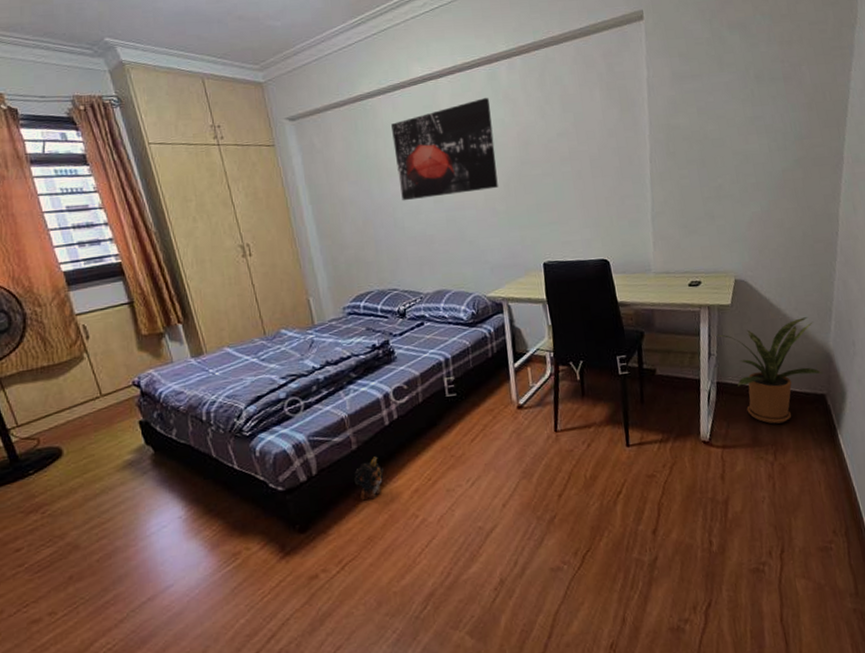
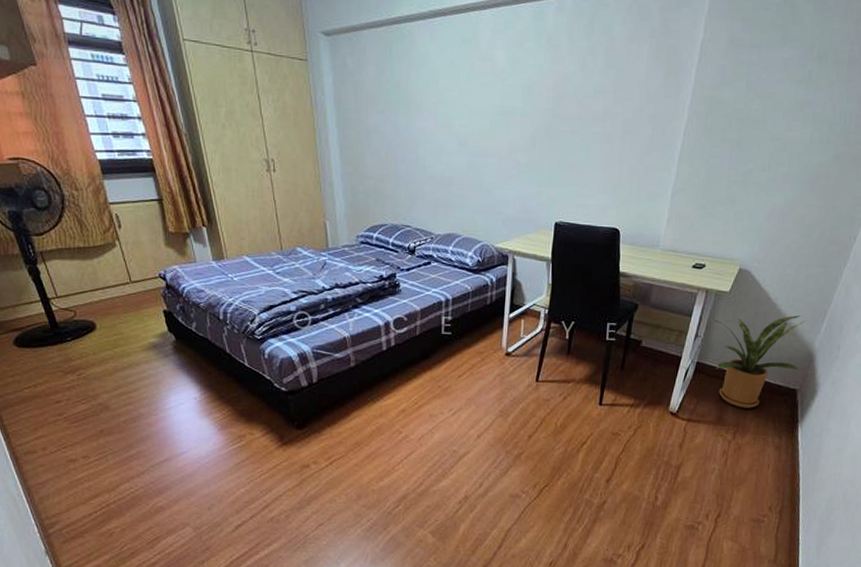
plush toy: present [353,456,385,500] -> none [348,376,377,412]
wall art: present [391,98,498,201] -> none [426,39,532,140]

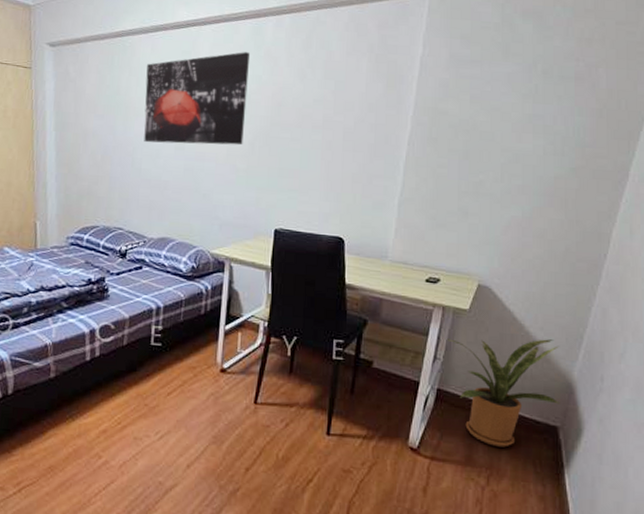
wall art: none [426,39,532,140] -> present [144,52,251,146]

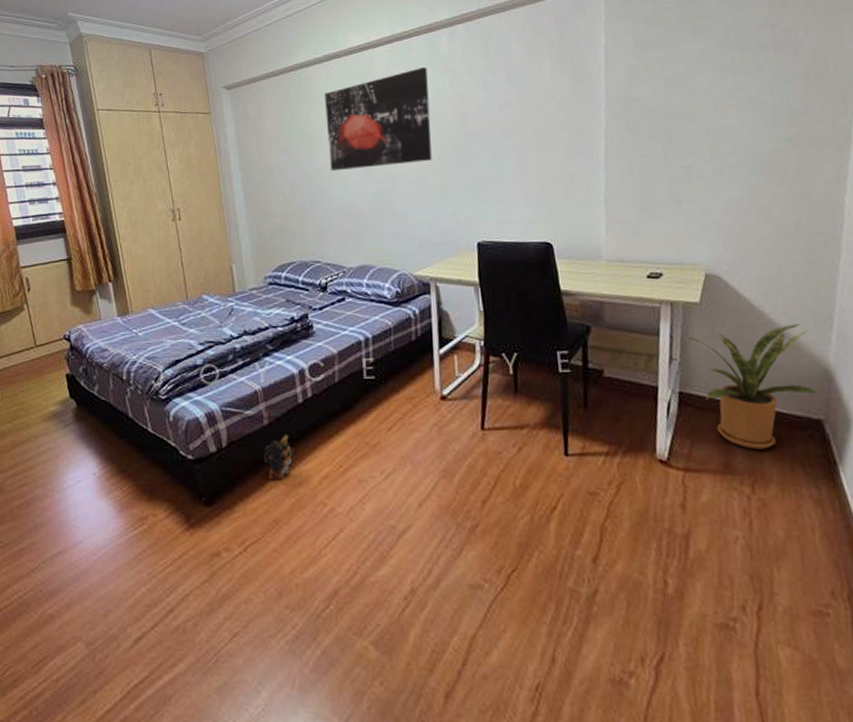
plush toy: none [46,389,78,431] -> present [262,435,295,480]

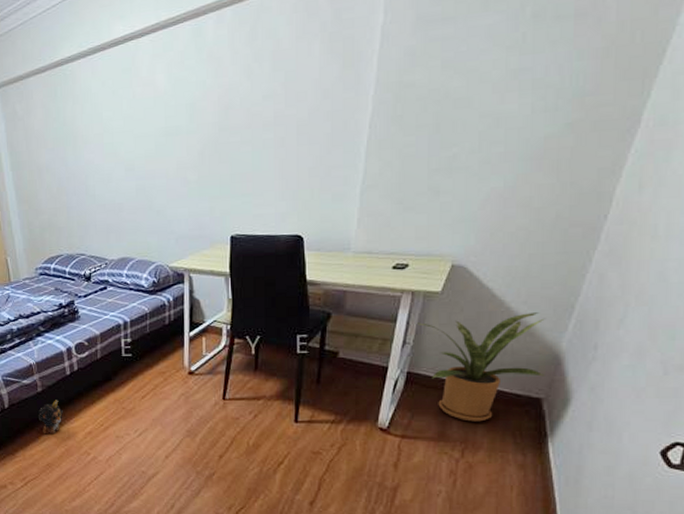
wall art: present [325,67,432,172] -> none [89,57,193,169]

